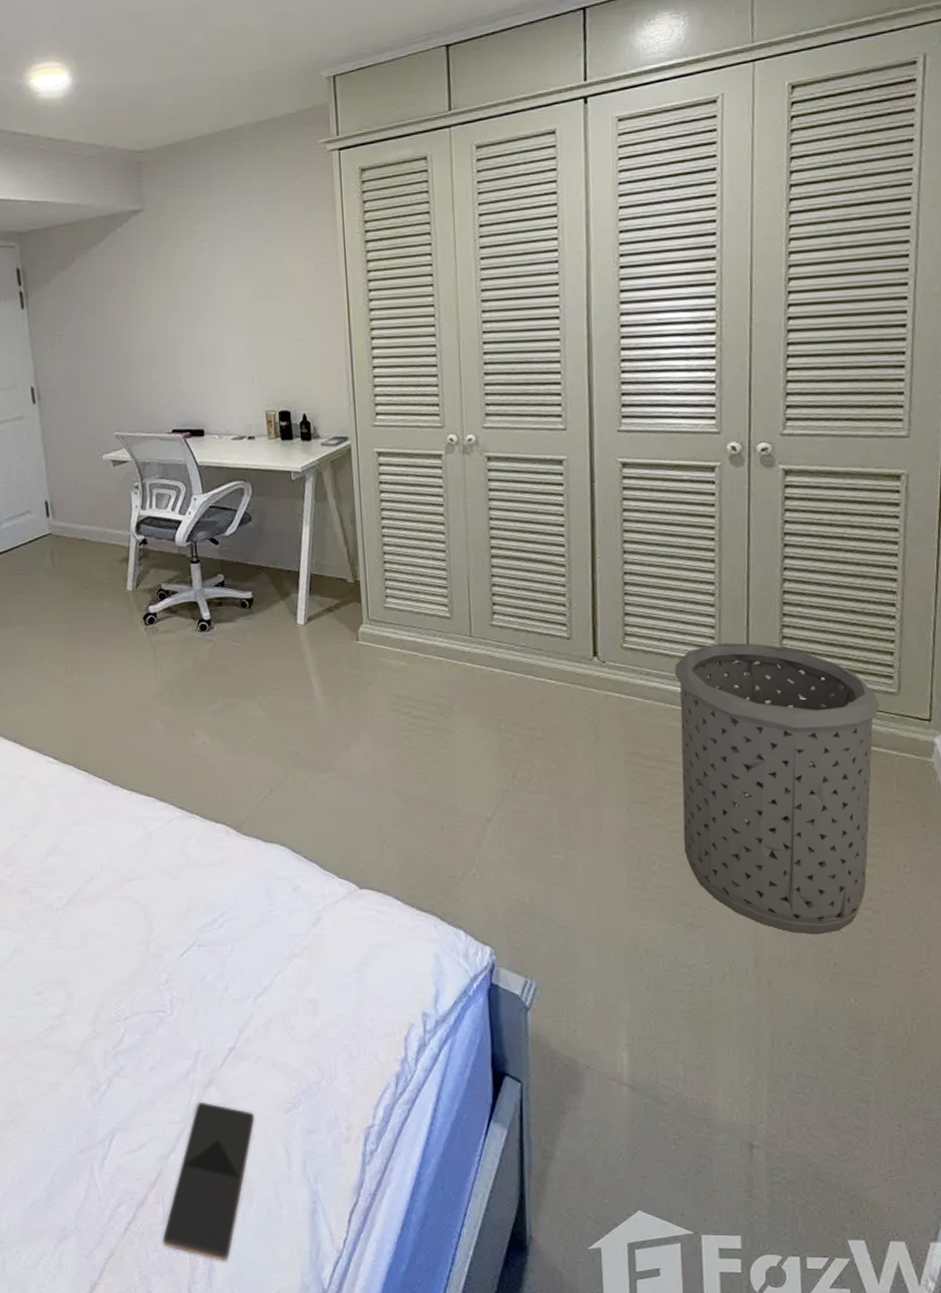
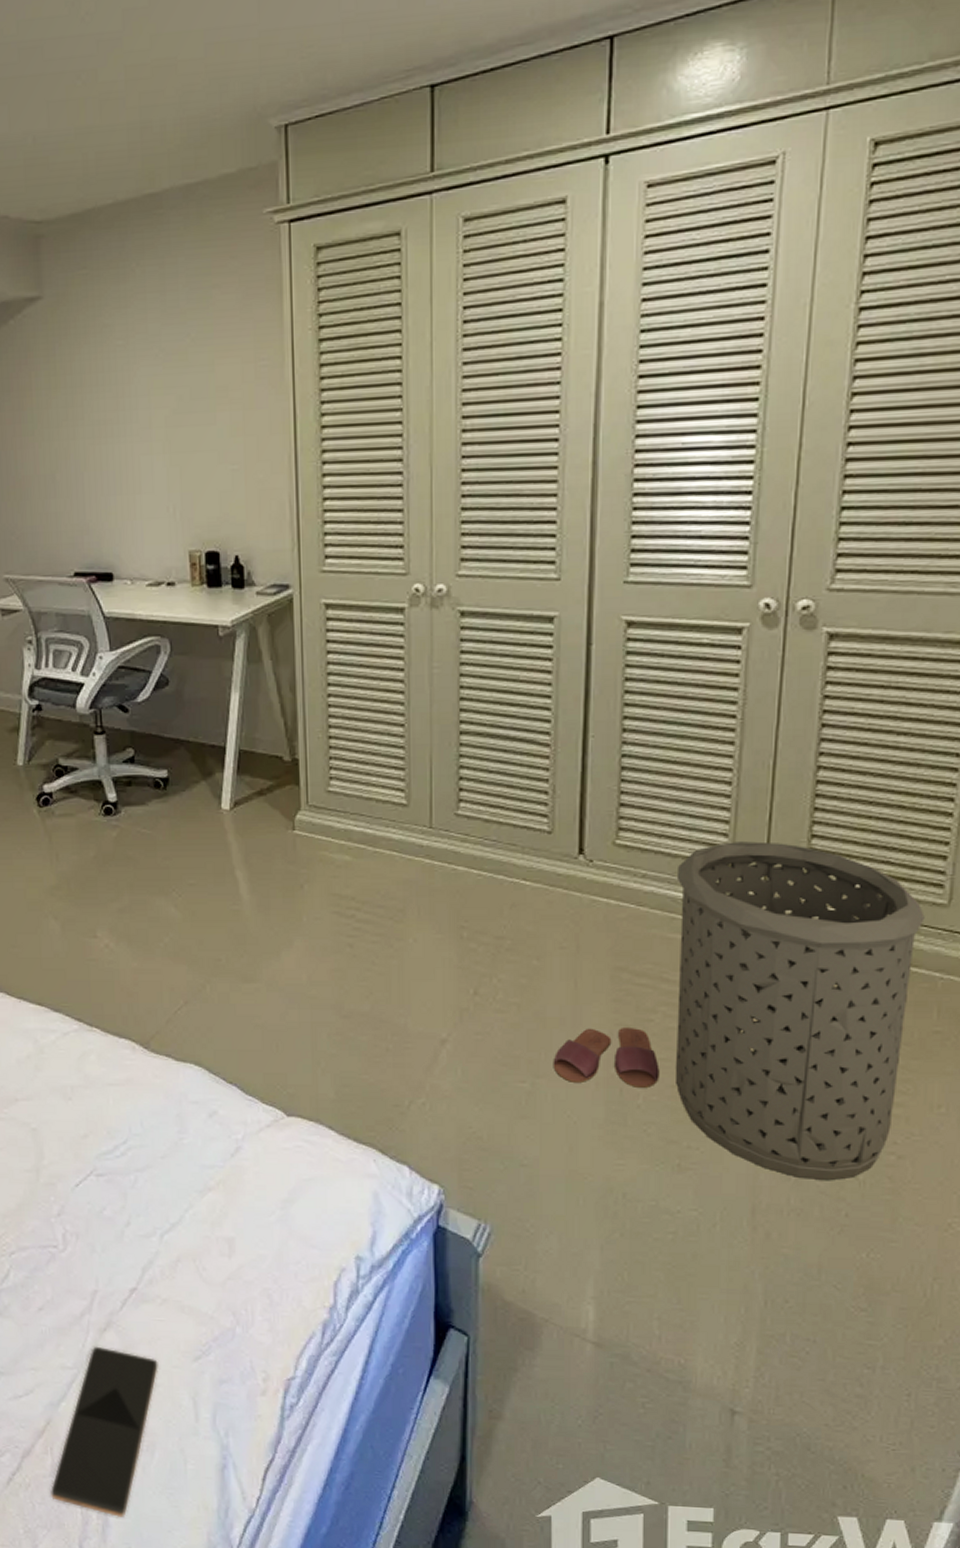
slippers: none [581,804,671,856] -> present [553,1028,660,1088]

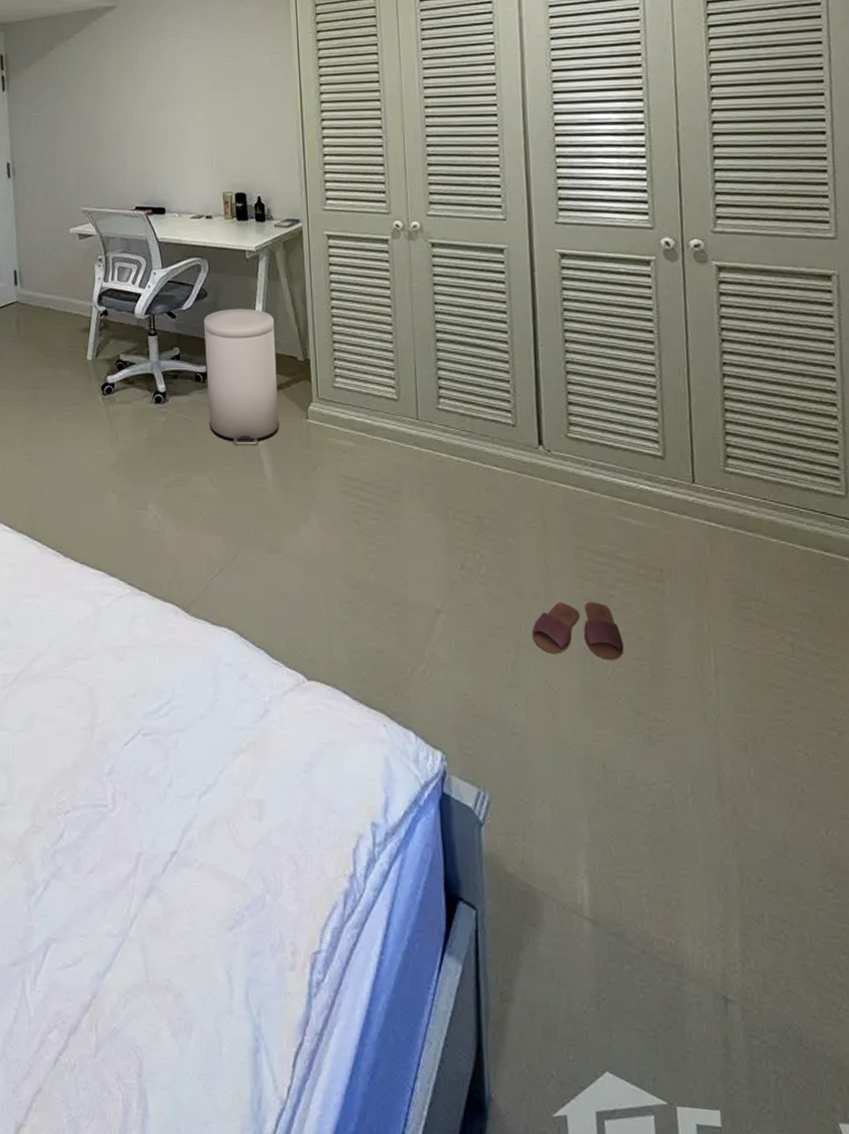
smartphone: present [51,1346,159,1517] -> none [94,912,196,1107]
pedal bin: none [164,698,259,863] -> present [203,308,279,446]
laundry basket: present [675,841,925,1181] -> none [620,437,829,756]

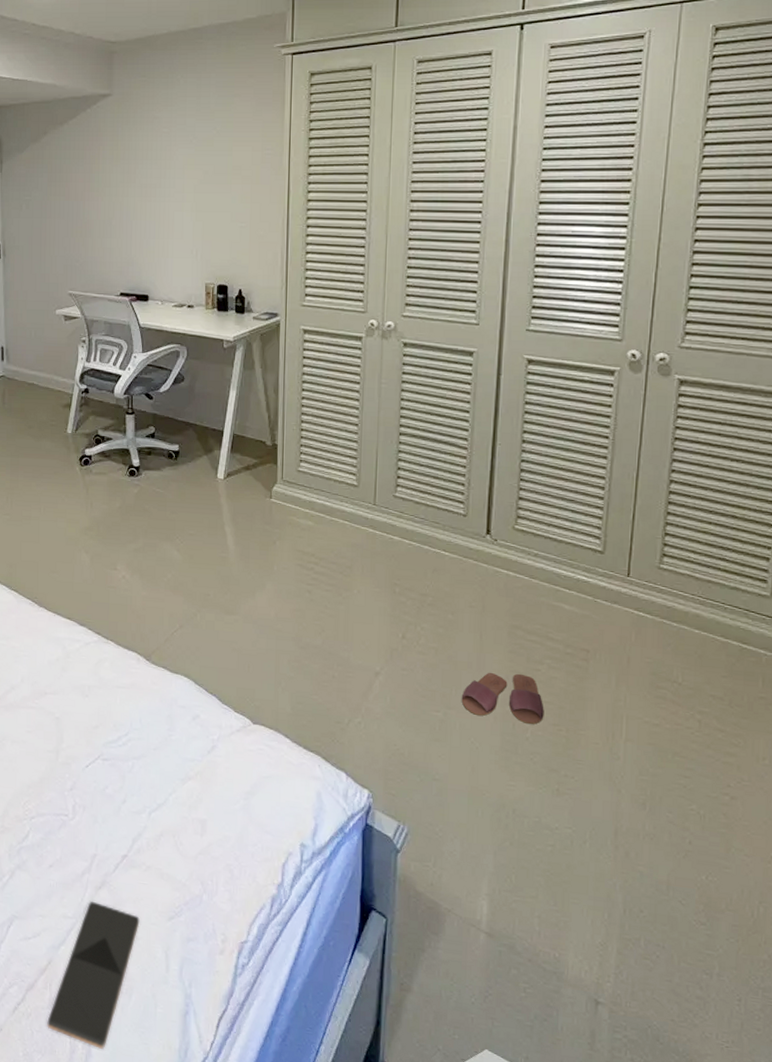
smartphone: none [94,912,196,1107] -> present [47,901,140,1049]
pedal bin: present [203,308,279,446] -> none [178,393,247,520]

